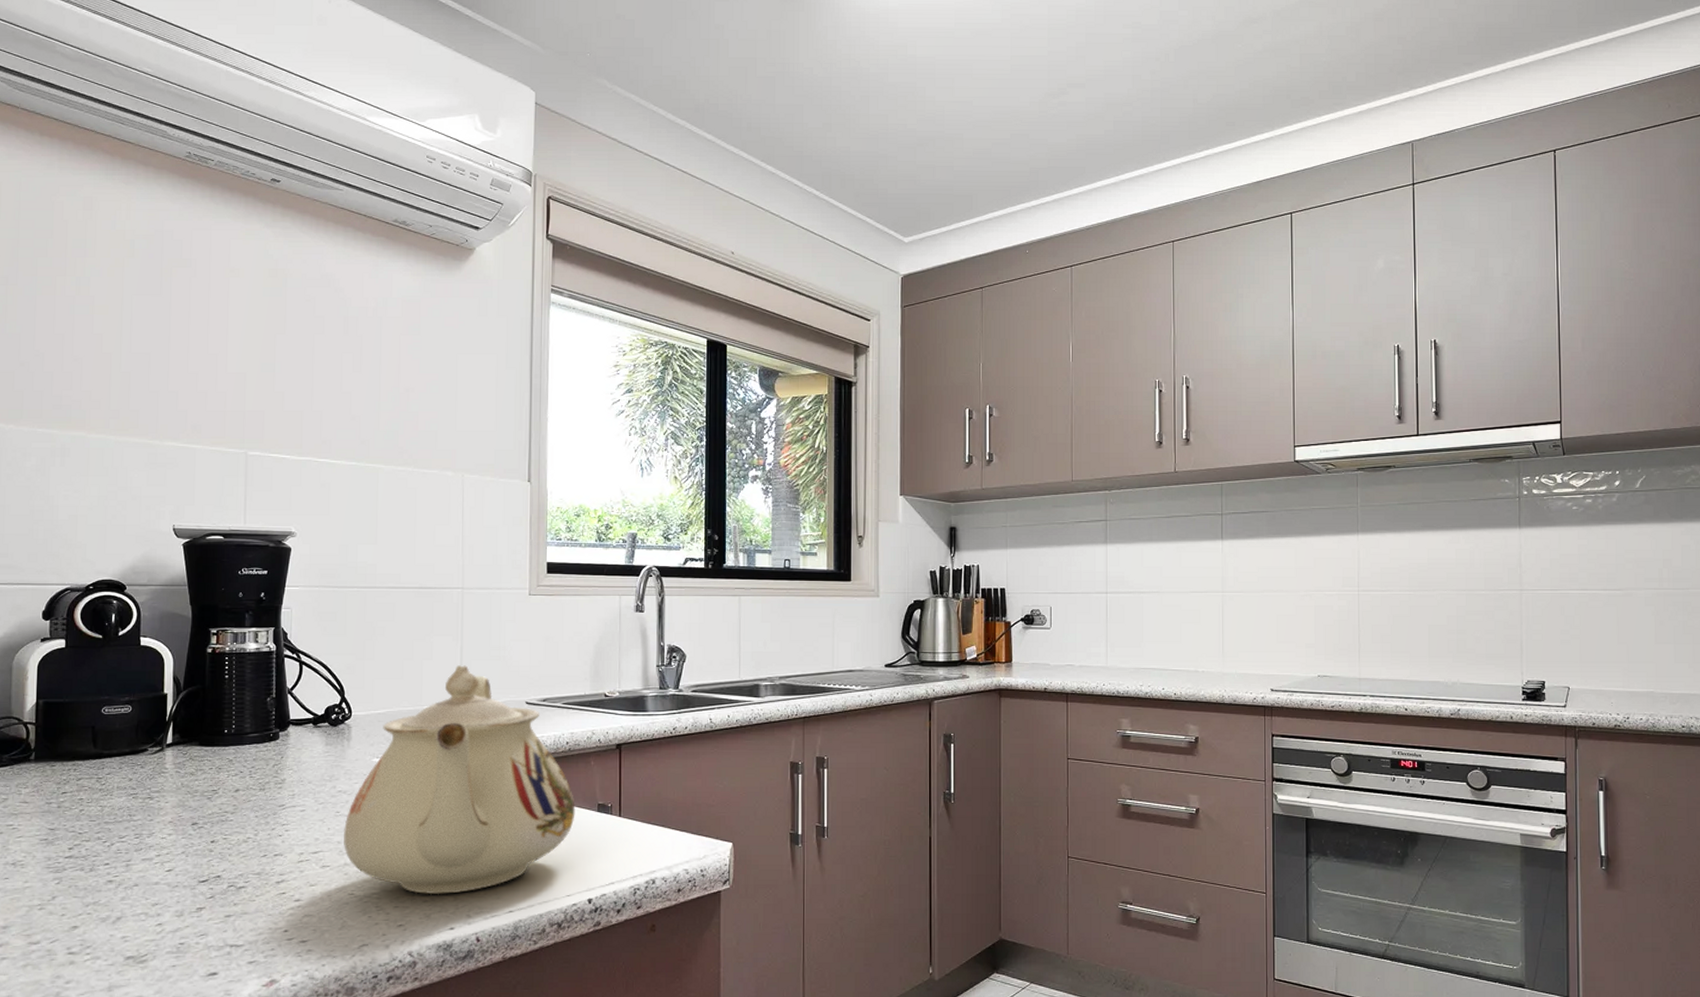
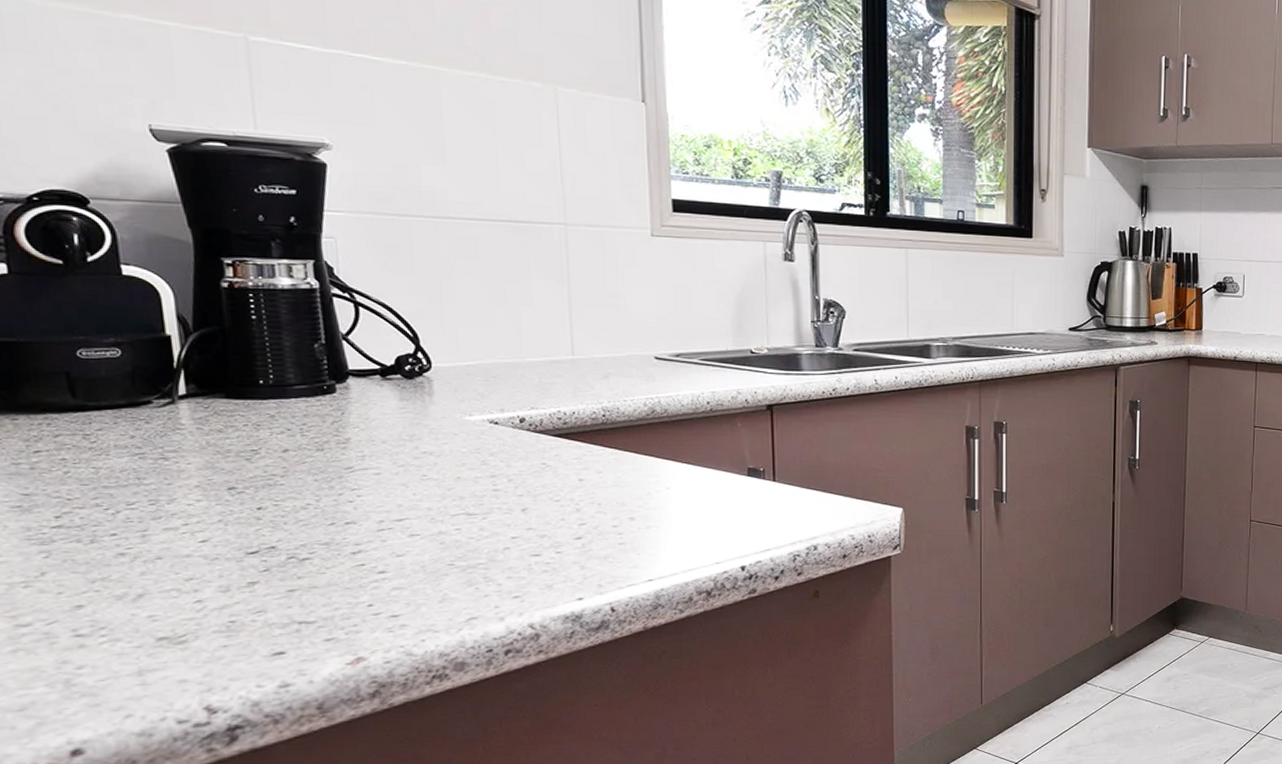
teapot: present [344,665,575,895] -> none [434,313,722,565]

